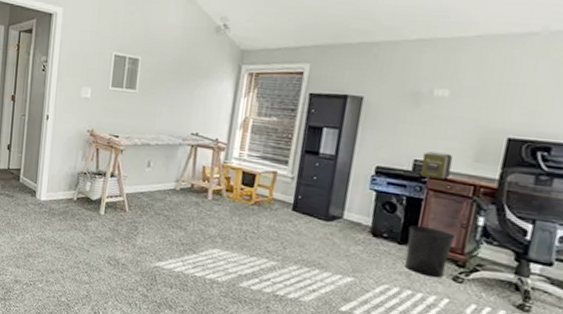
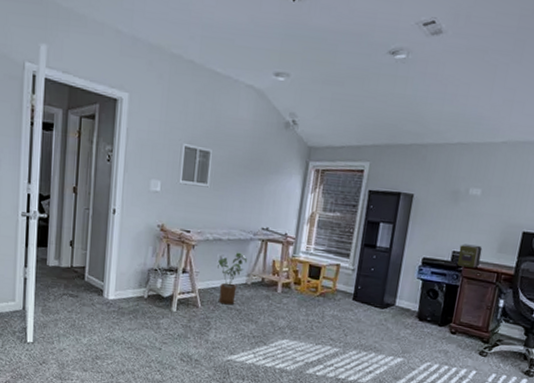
house plant: none [145,157,177,211] -> present [218,252,248,305]
waste bin: present [404,225,456,278] -> none [443,309,483,354]

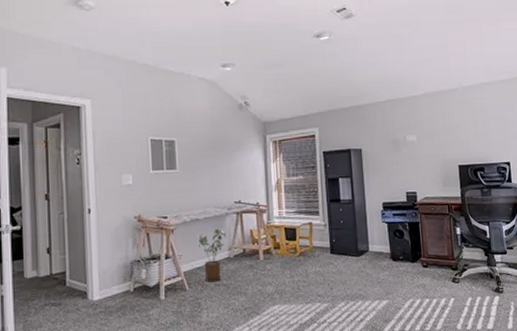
books: present [457,244,483,268] -> none [411,183,431,205]

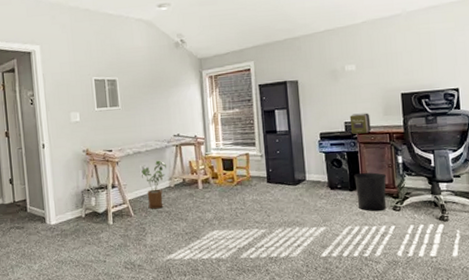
books: none [411,183,431,205] -> present [349,112,371,134]
waste bin: none [415,243,446,284] -> present [354,172,387,212]

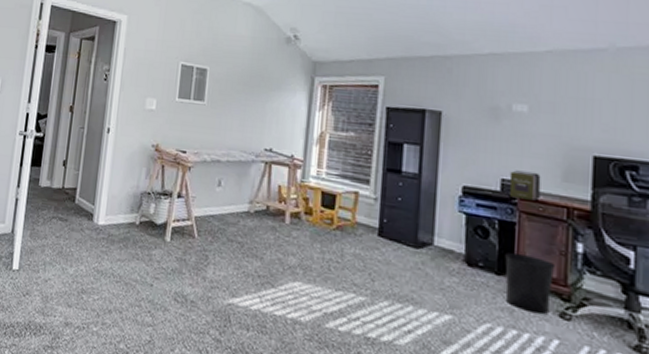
house plant: present [141,160,167,209] -> none [216,175,250,237]

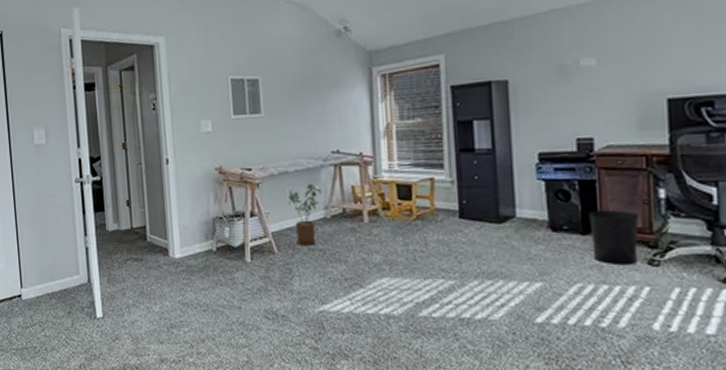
house plant: none [216,175,250,237] -> present [288,183,322,246]
books: present [509,170,541,201] -> none [584,126,618,156]

